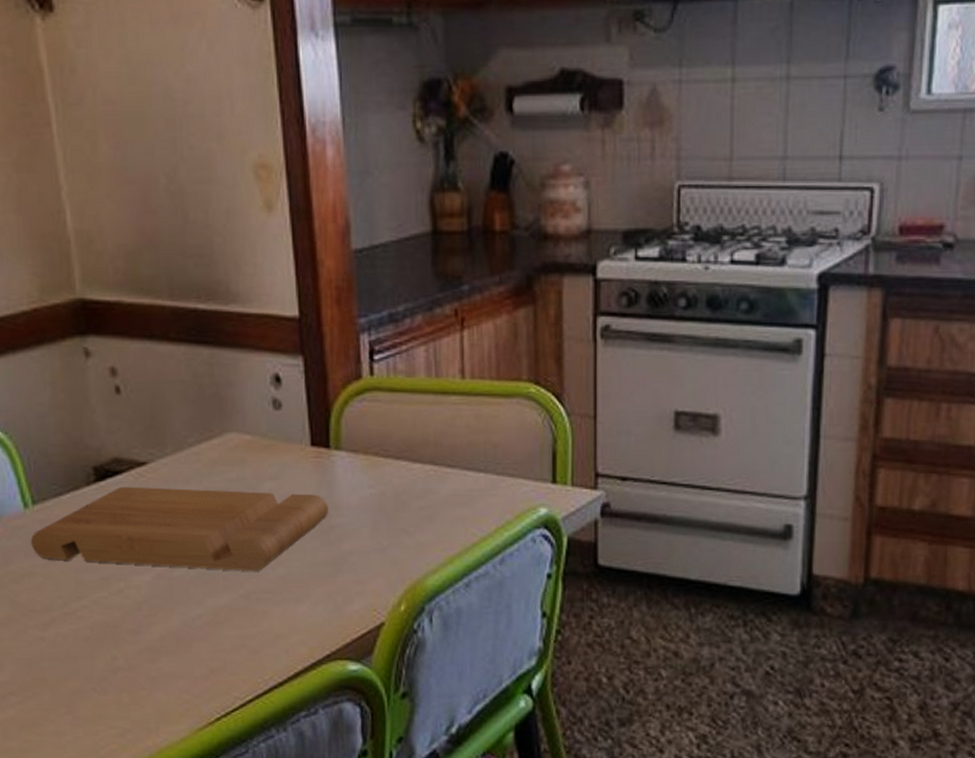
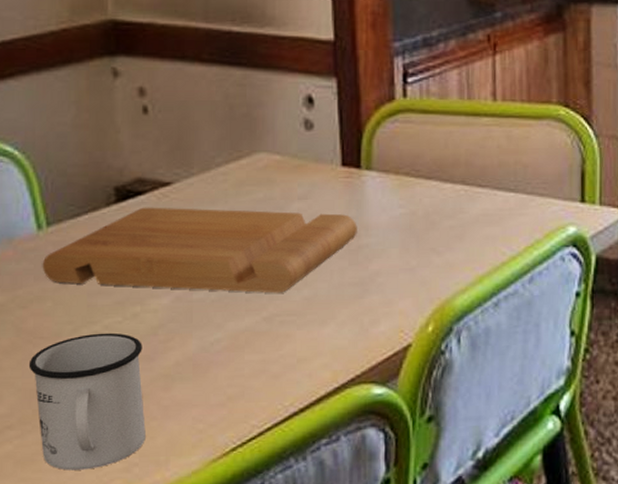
mug: none [25,607,136,734] -> present [28,332,146,471]

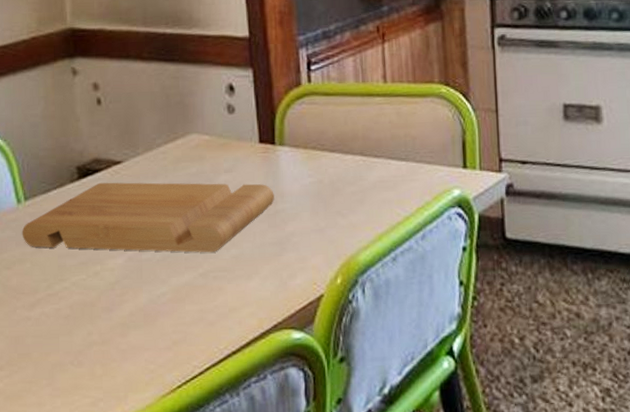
mug: present [28,332,146,471] -> none [13,288,108,405]

